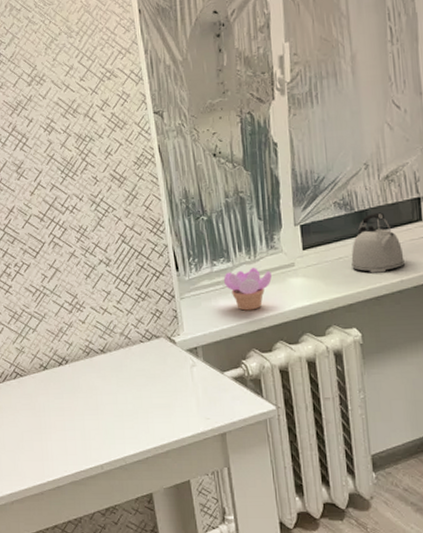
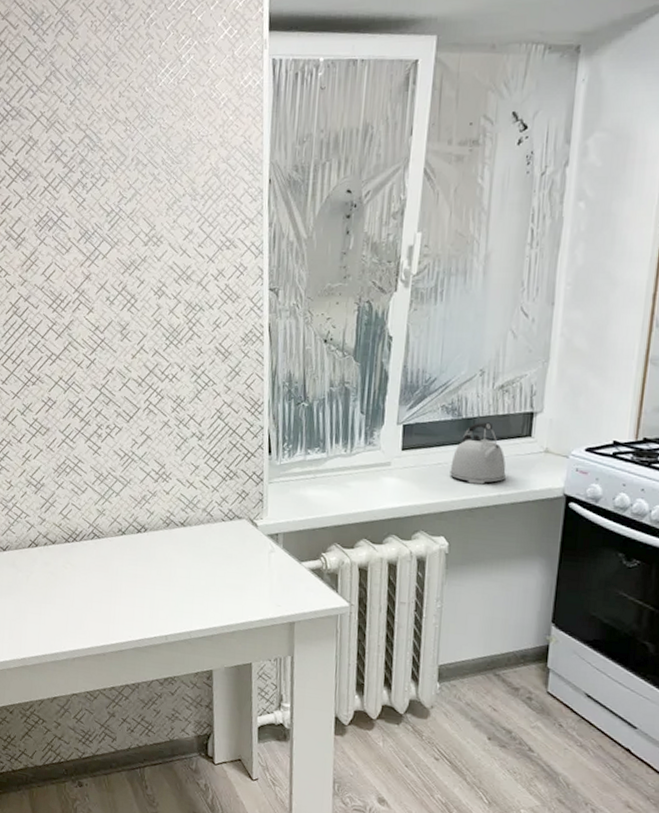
succulent plant: present [224,268,272,311] -> none [316,462,365,505]

